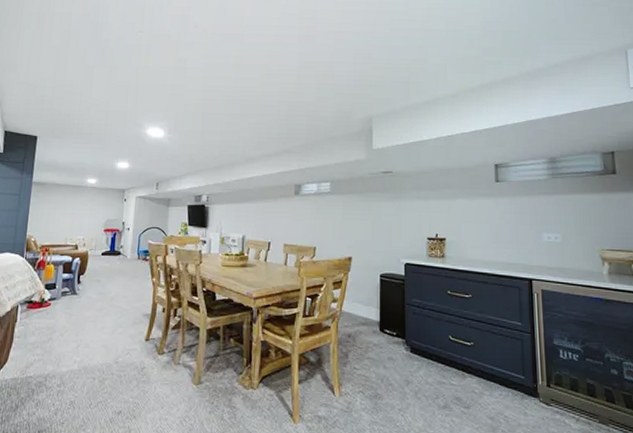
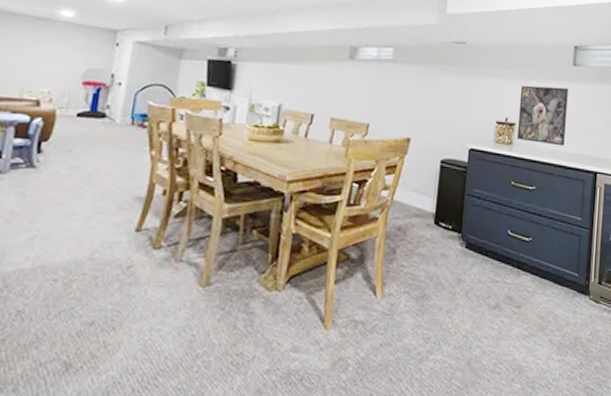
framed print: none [447,203,495,256] -> present [516,85,568,146]

